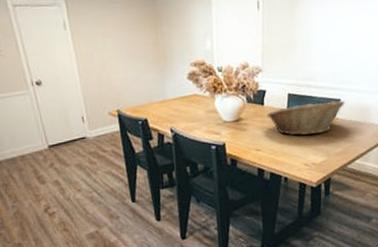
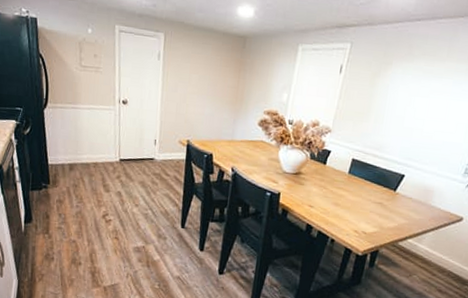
fruit basket: present [266,100,345,136] -> none [326,170,409,205]

